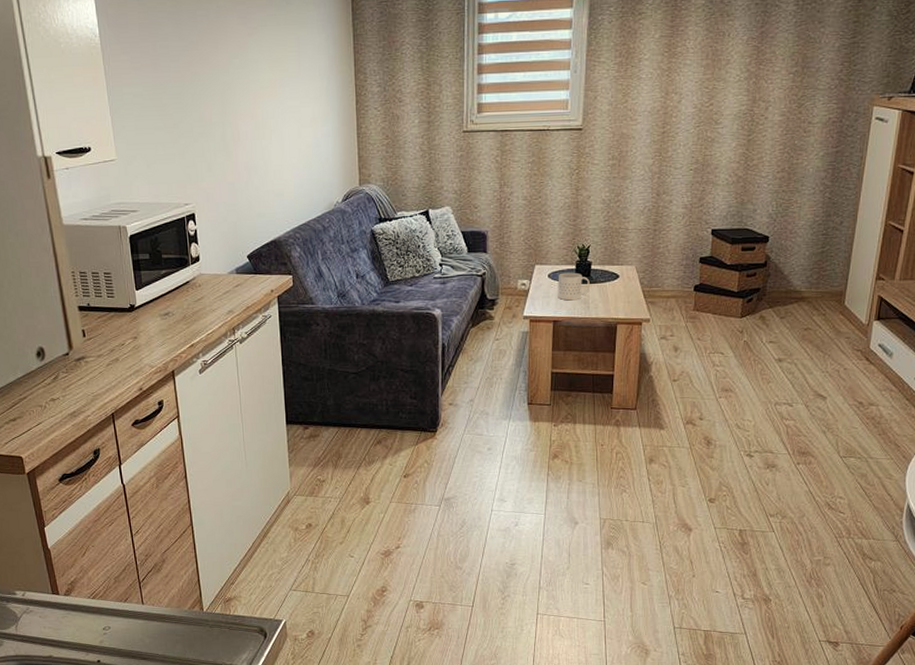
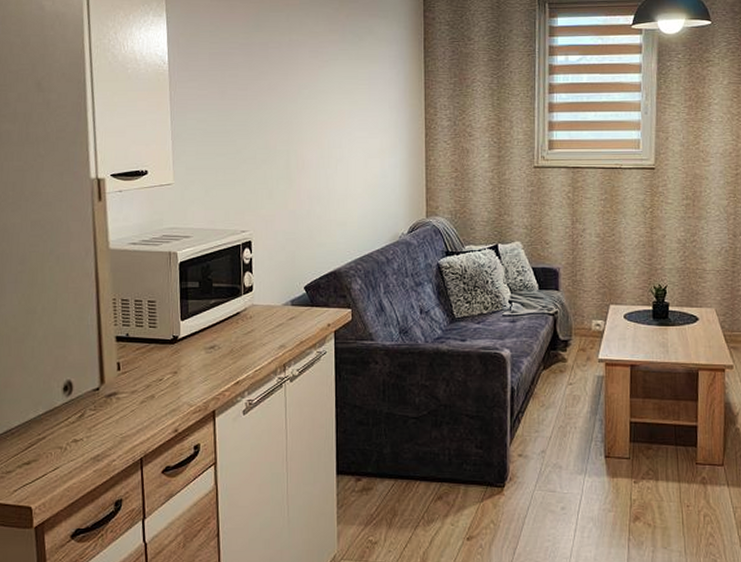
mug: present [558,272,590,301] -> none [634,313,668,344]

